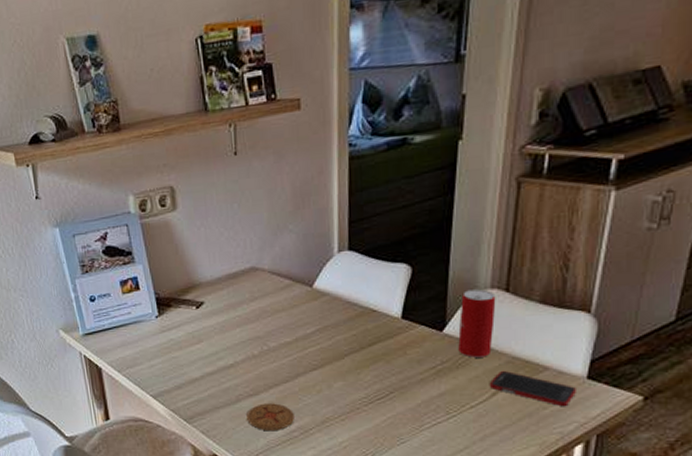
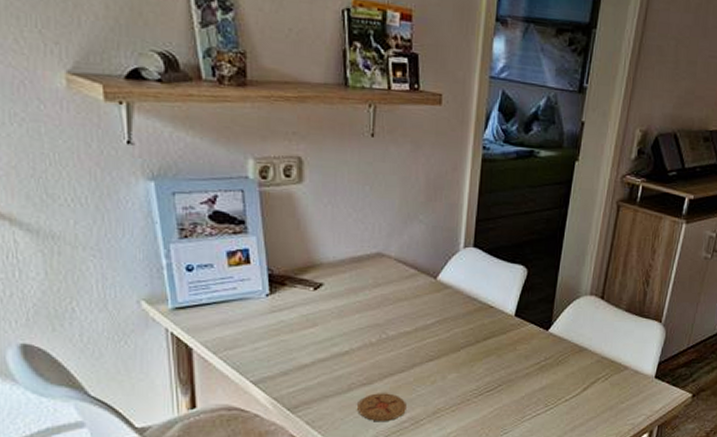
beverage can: present [458,289,496,358] -> none [560,295,593,356]
cell phone: present [489,370,578,407] -> none [581,368,647,402]

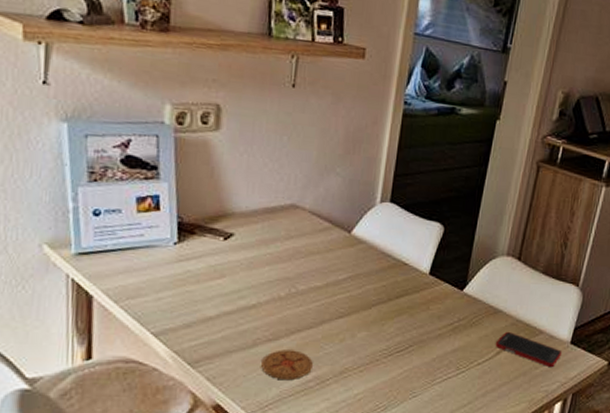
cell phone: none [581,368,647,402] -> present [495,331,563,368]

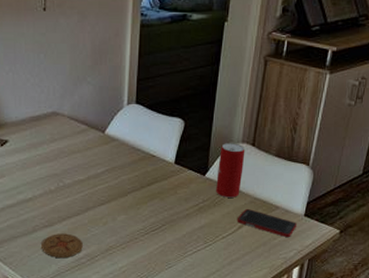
beverage can: none [474,255,510,318] -> present [216,143,245,198]

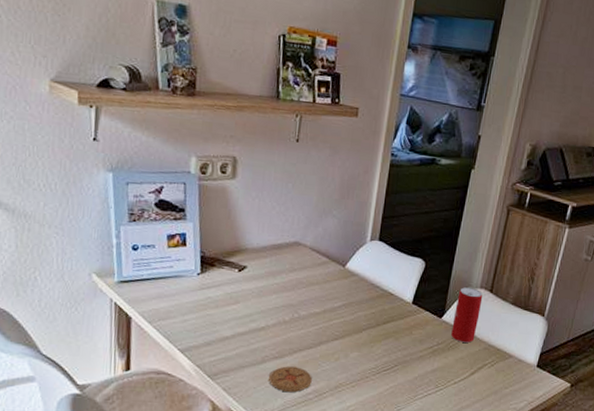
cell phone: present [236,208,298,238] -> none [469,354,530,388]

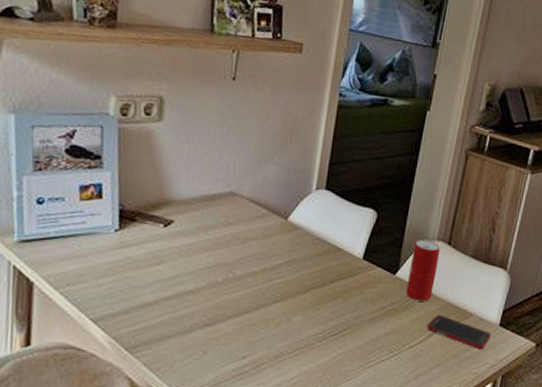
coaster: present [269,366,312,392] -> none [198,334,249,364]
cell phone: none [469,354,530,388] -> present [426,314,492,350]

